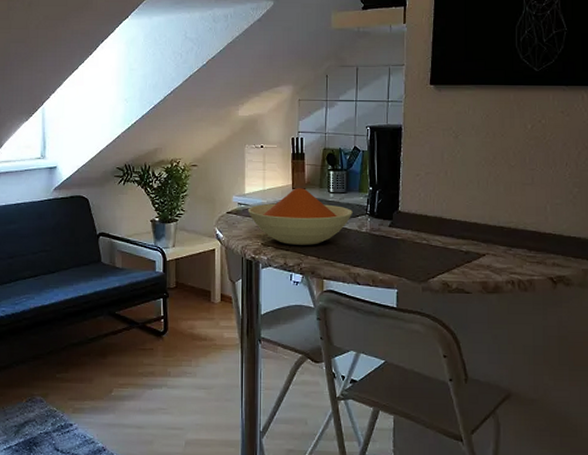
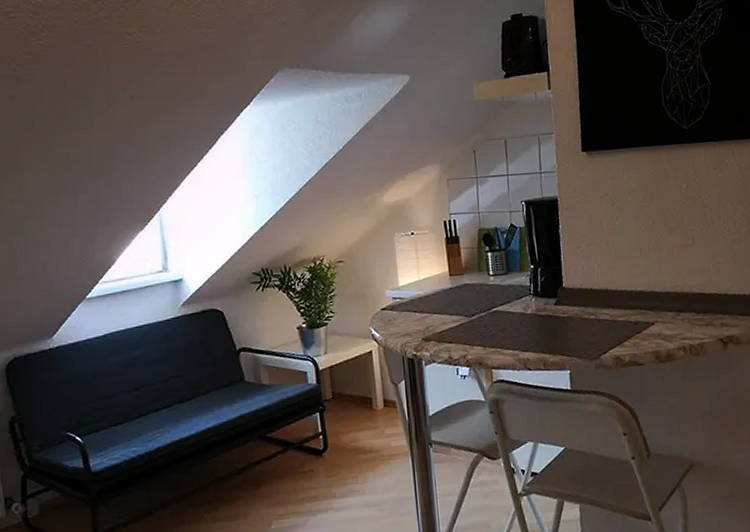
bowl: present [247,188,353,245] -> none [403,274,516,337]

